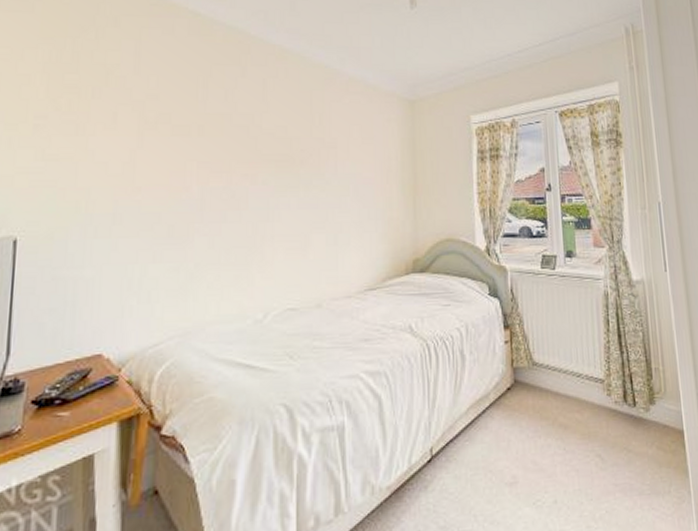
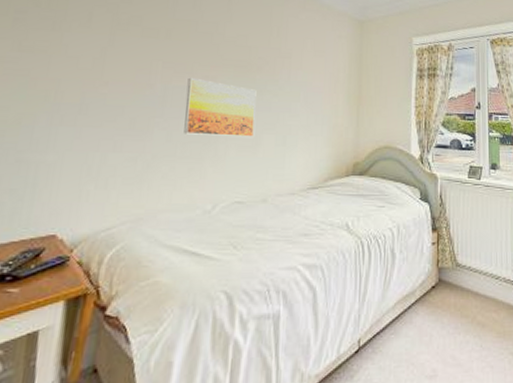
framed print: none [225,177,303,239] -> present [184,77,257,138]

